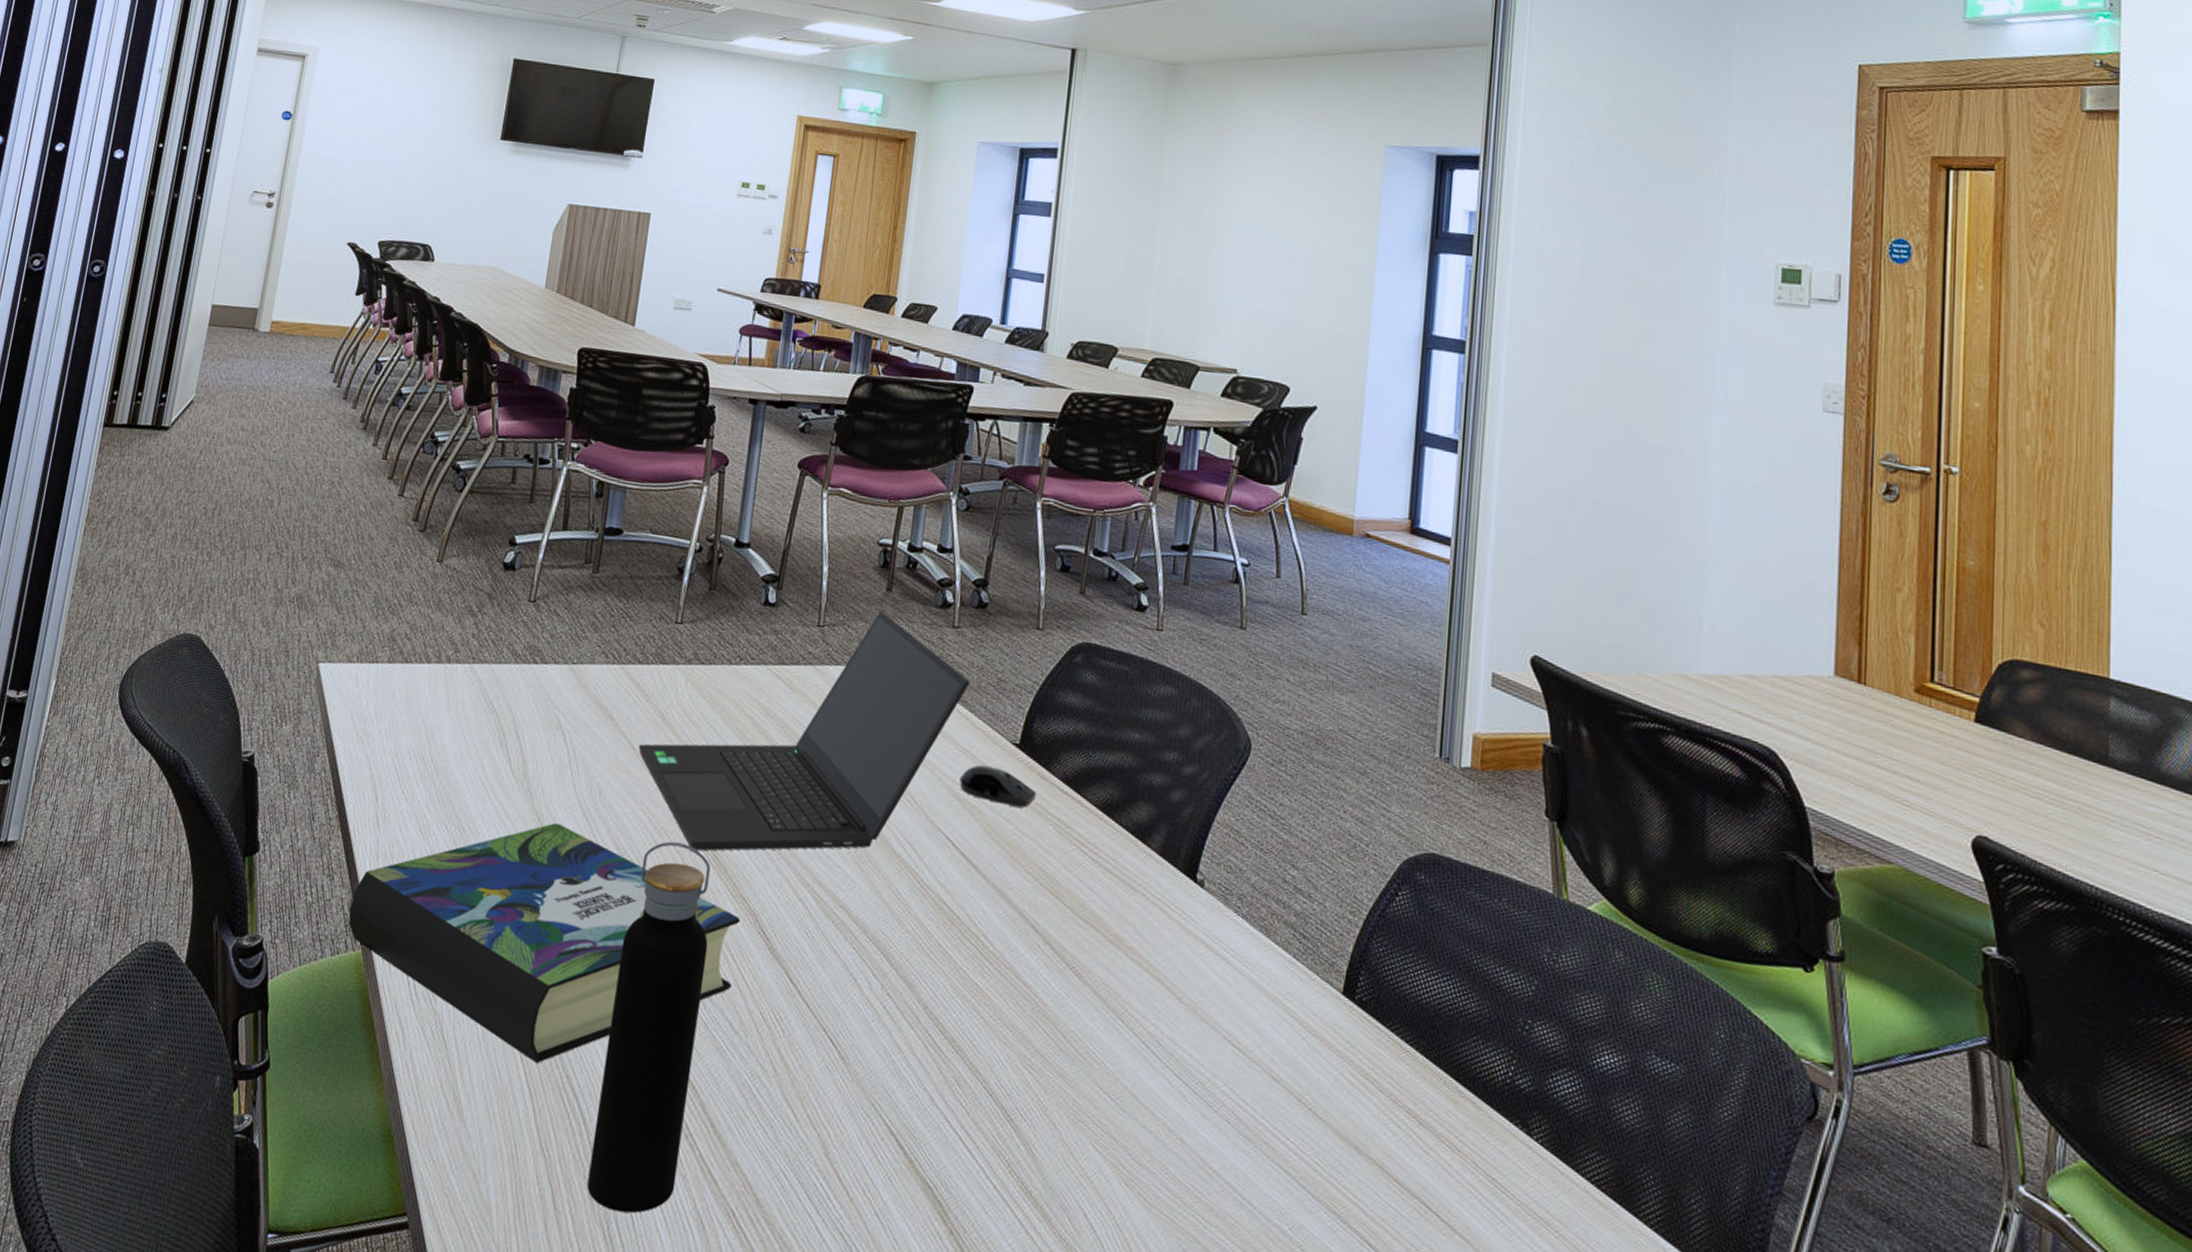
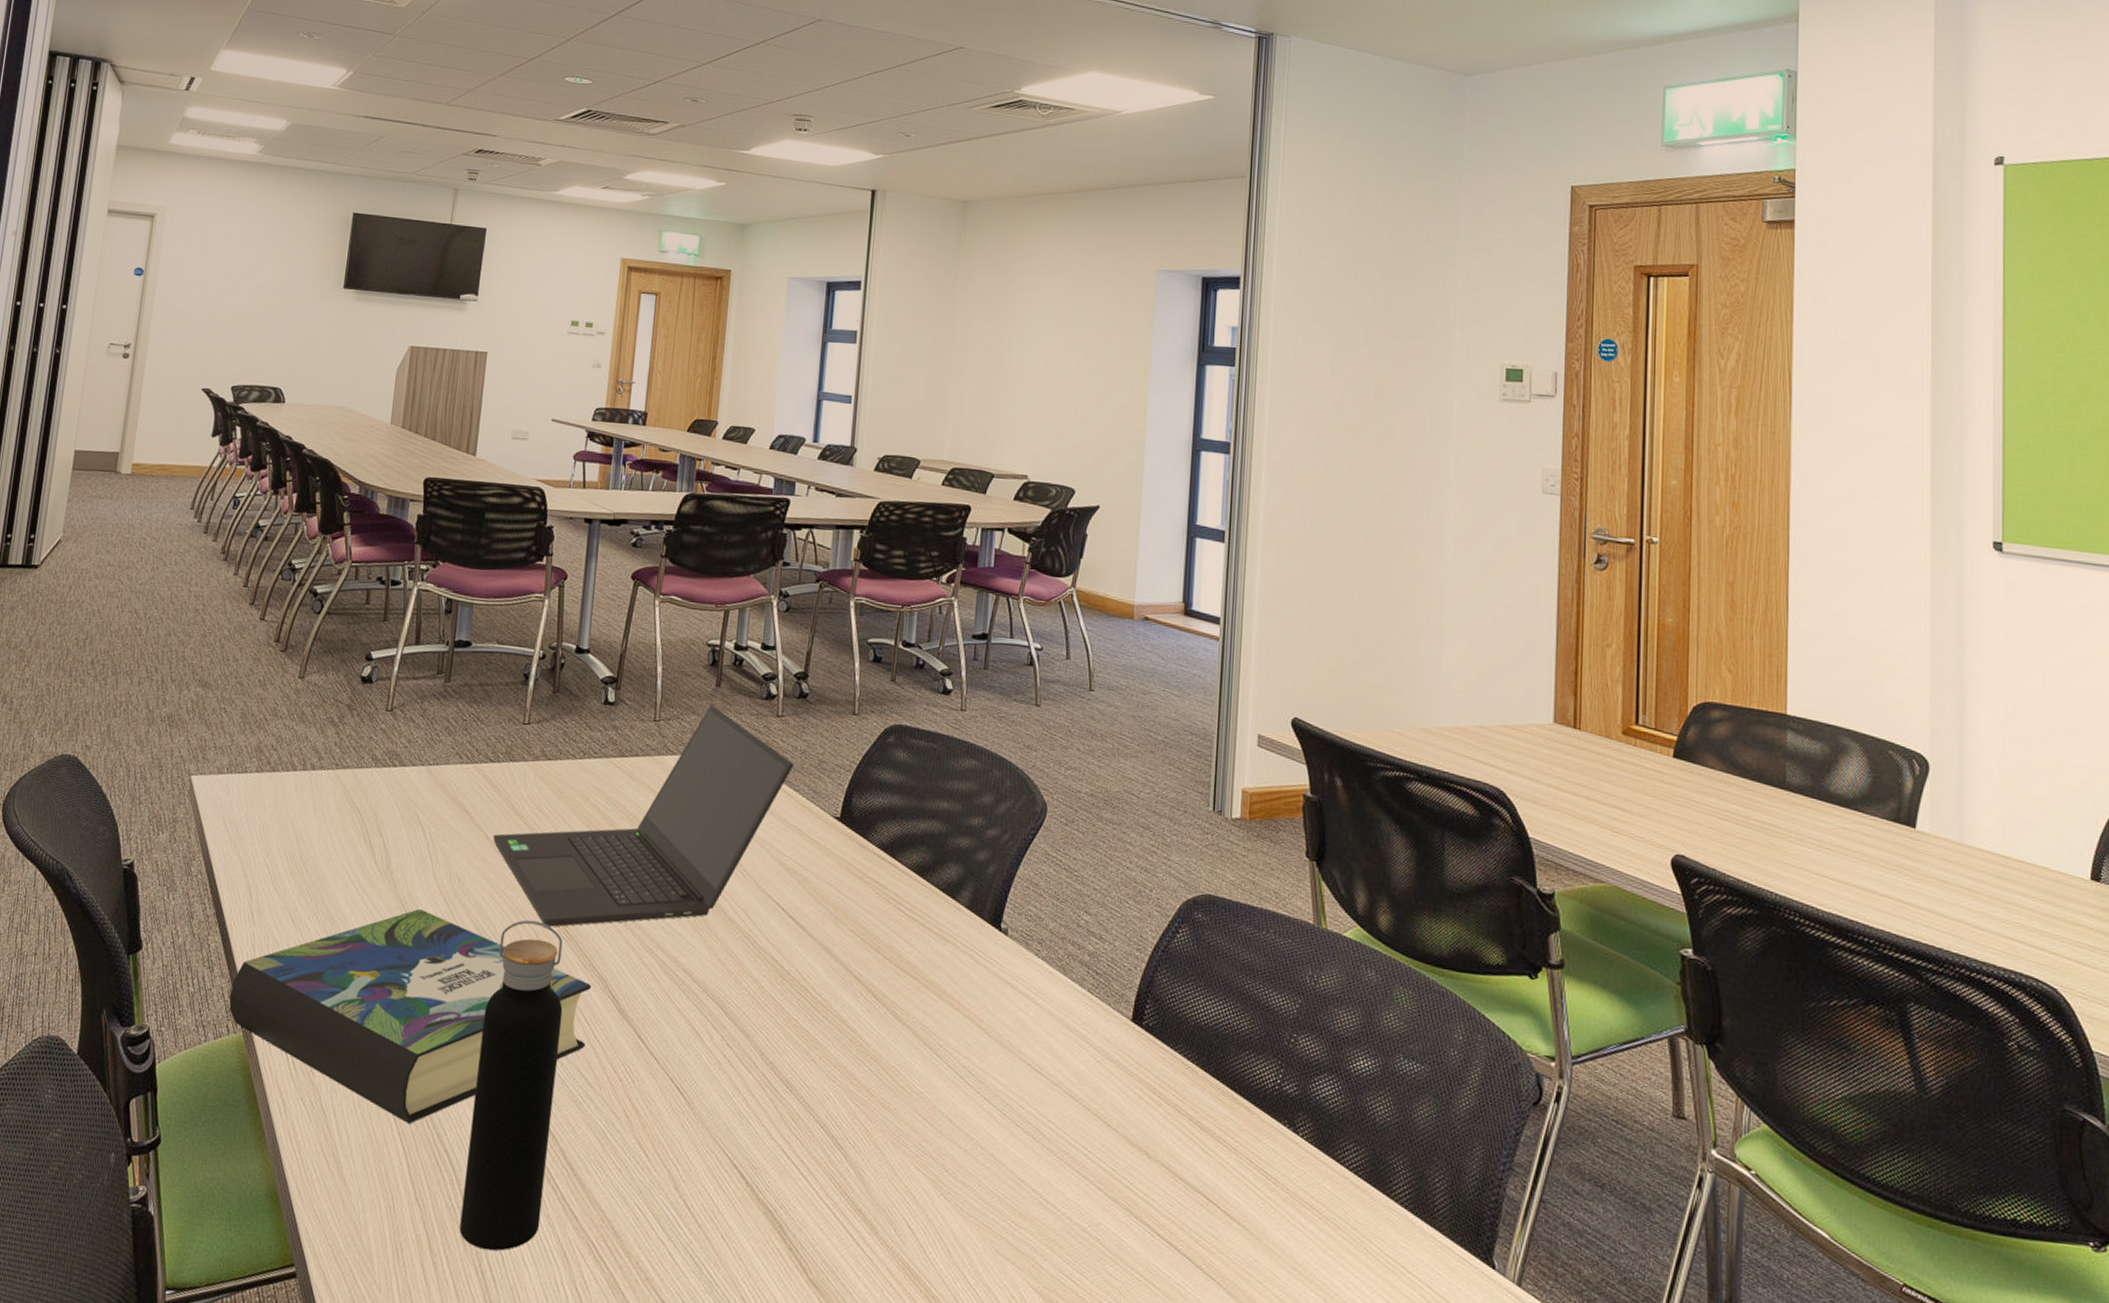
computer mouse: present [959,764,1037,808] -> none [787,837,856,874]

